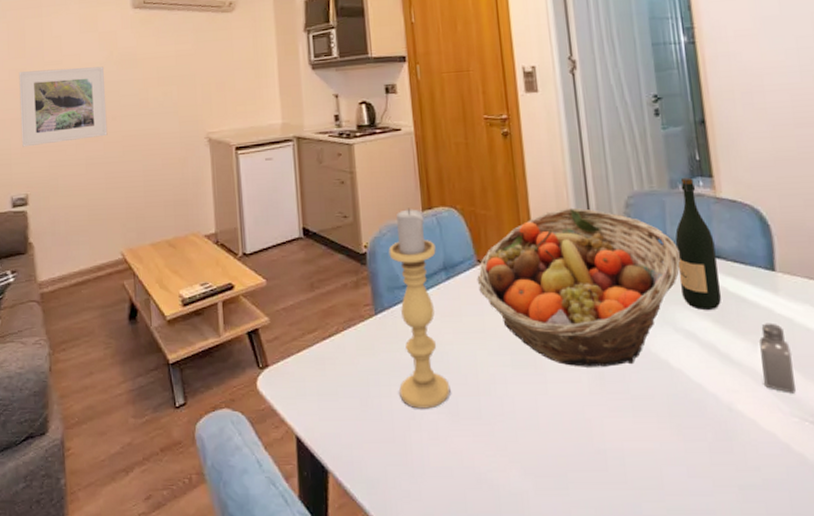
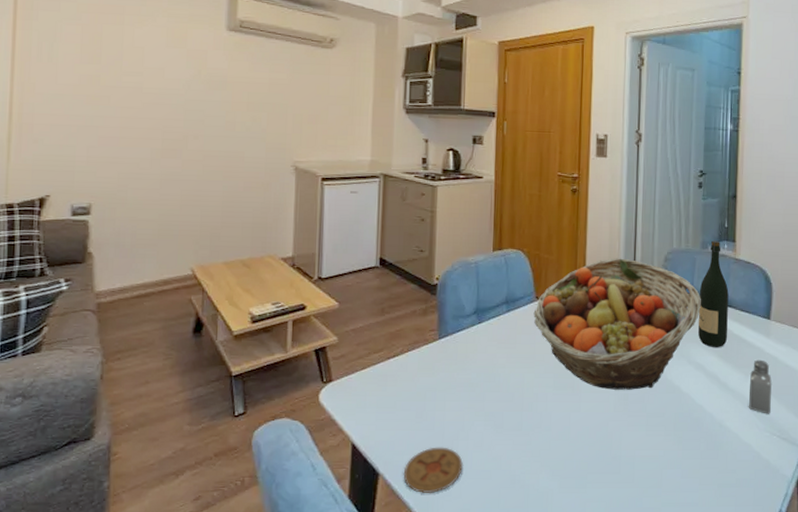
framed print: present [19,66,108,147] -> none [88,78,190,156]
coaster: none [354,439,420,495] -> present [403,447,464,494]
candle holder: present [388,208,451,409] -> none [453,247,501,421]

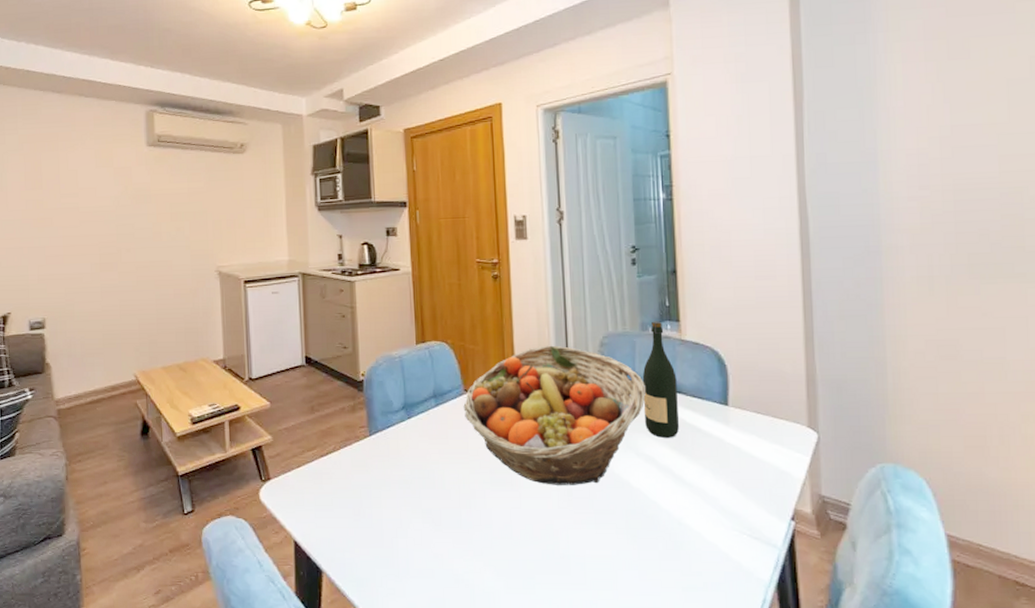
coaster: present [403,447,464,494] -> none [346,545,405,592]
saltshaker: present [749,359,772,414] -> none [710,450,737,511]

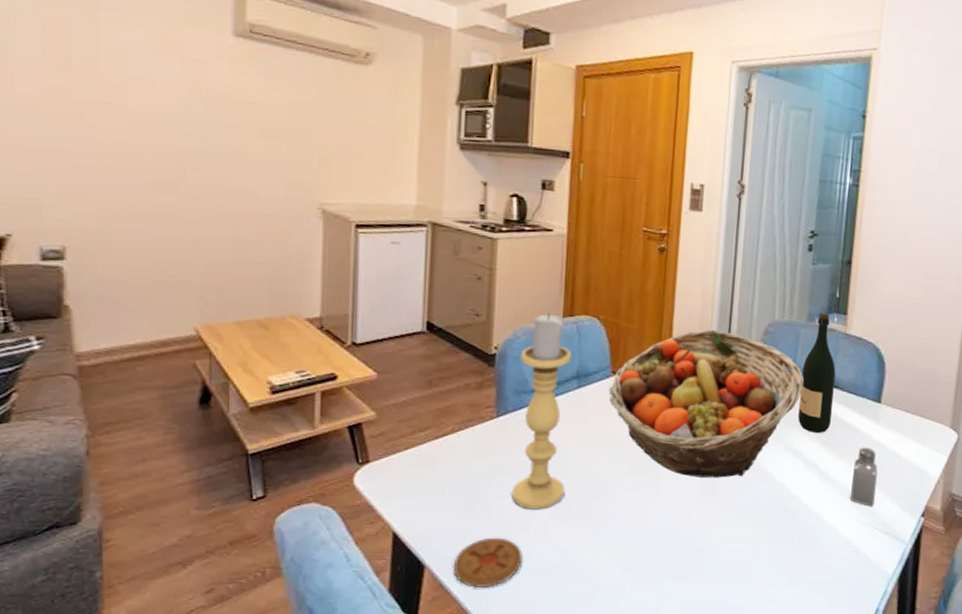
coaster: none [346,545,405,592] -> present [453,537,524,589]
candle holder: none [384,341,435,519] -> present [512,312,572,510]
saltshaker: none [710,450,737,511] -> present [850,447,878,507]

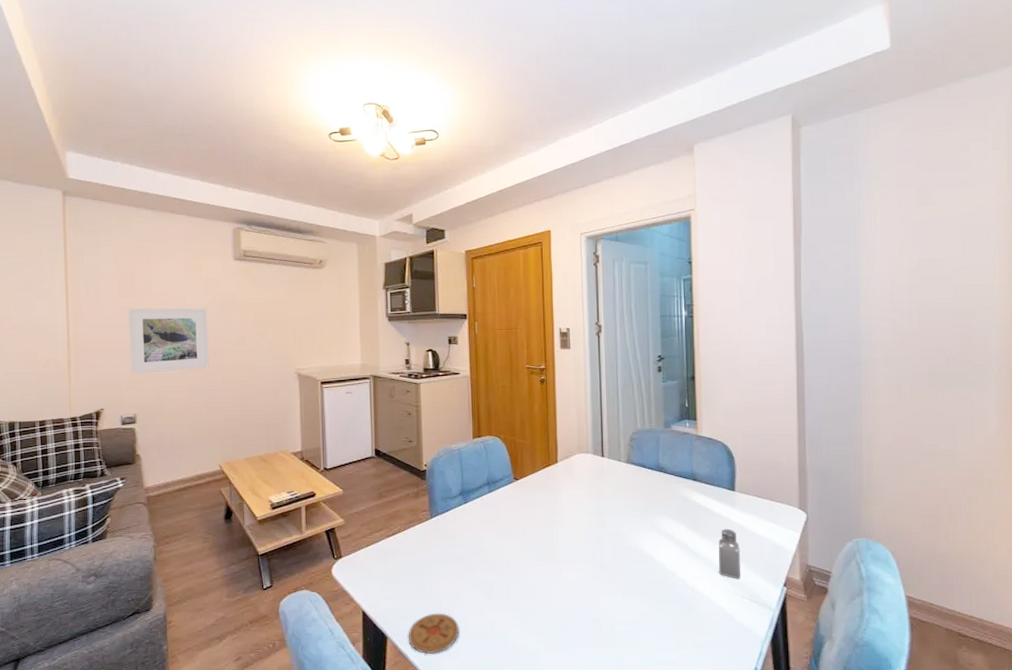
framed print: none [58,90,187,189] -> present [128,308,209,374]
candle holder: present [512,312,572,510] -> none [444,436,487,590]
fruit basket: present [609,329,804,478] -> none [513,440,667,560]
wine bottle: present [798,312,836,433] -> none [664,419,694,518]

